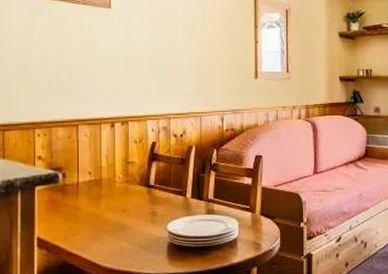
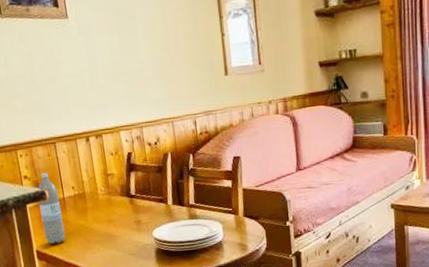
water bottle: none [49,154,74,232] -> present [37,172,65,245]

